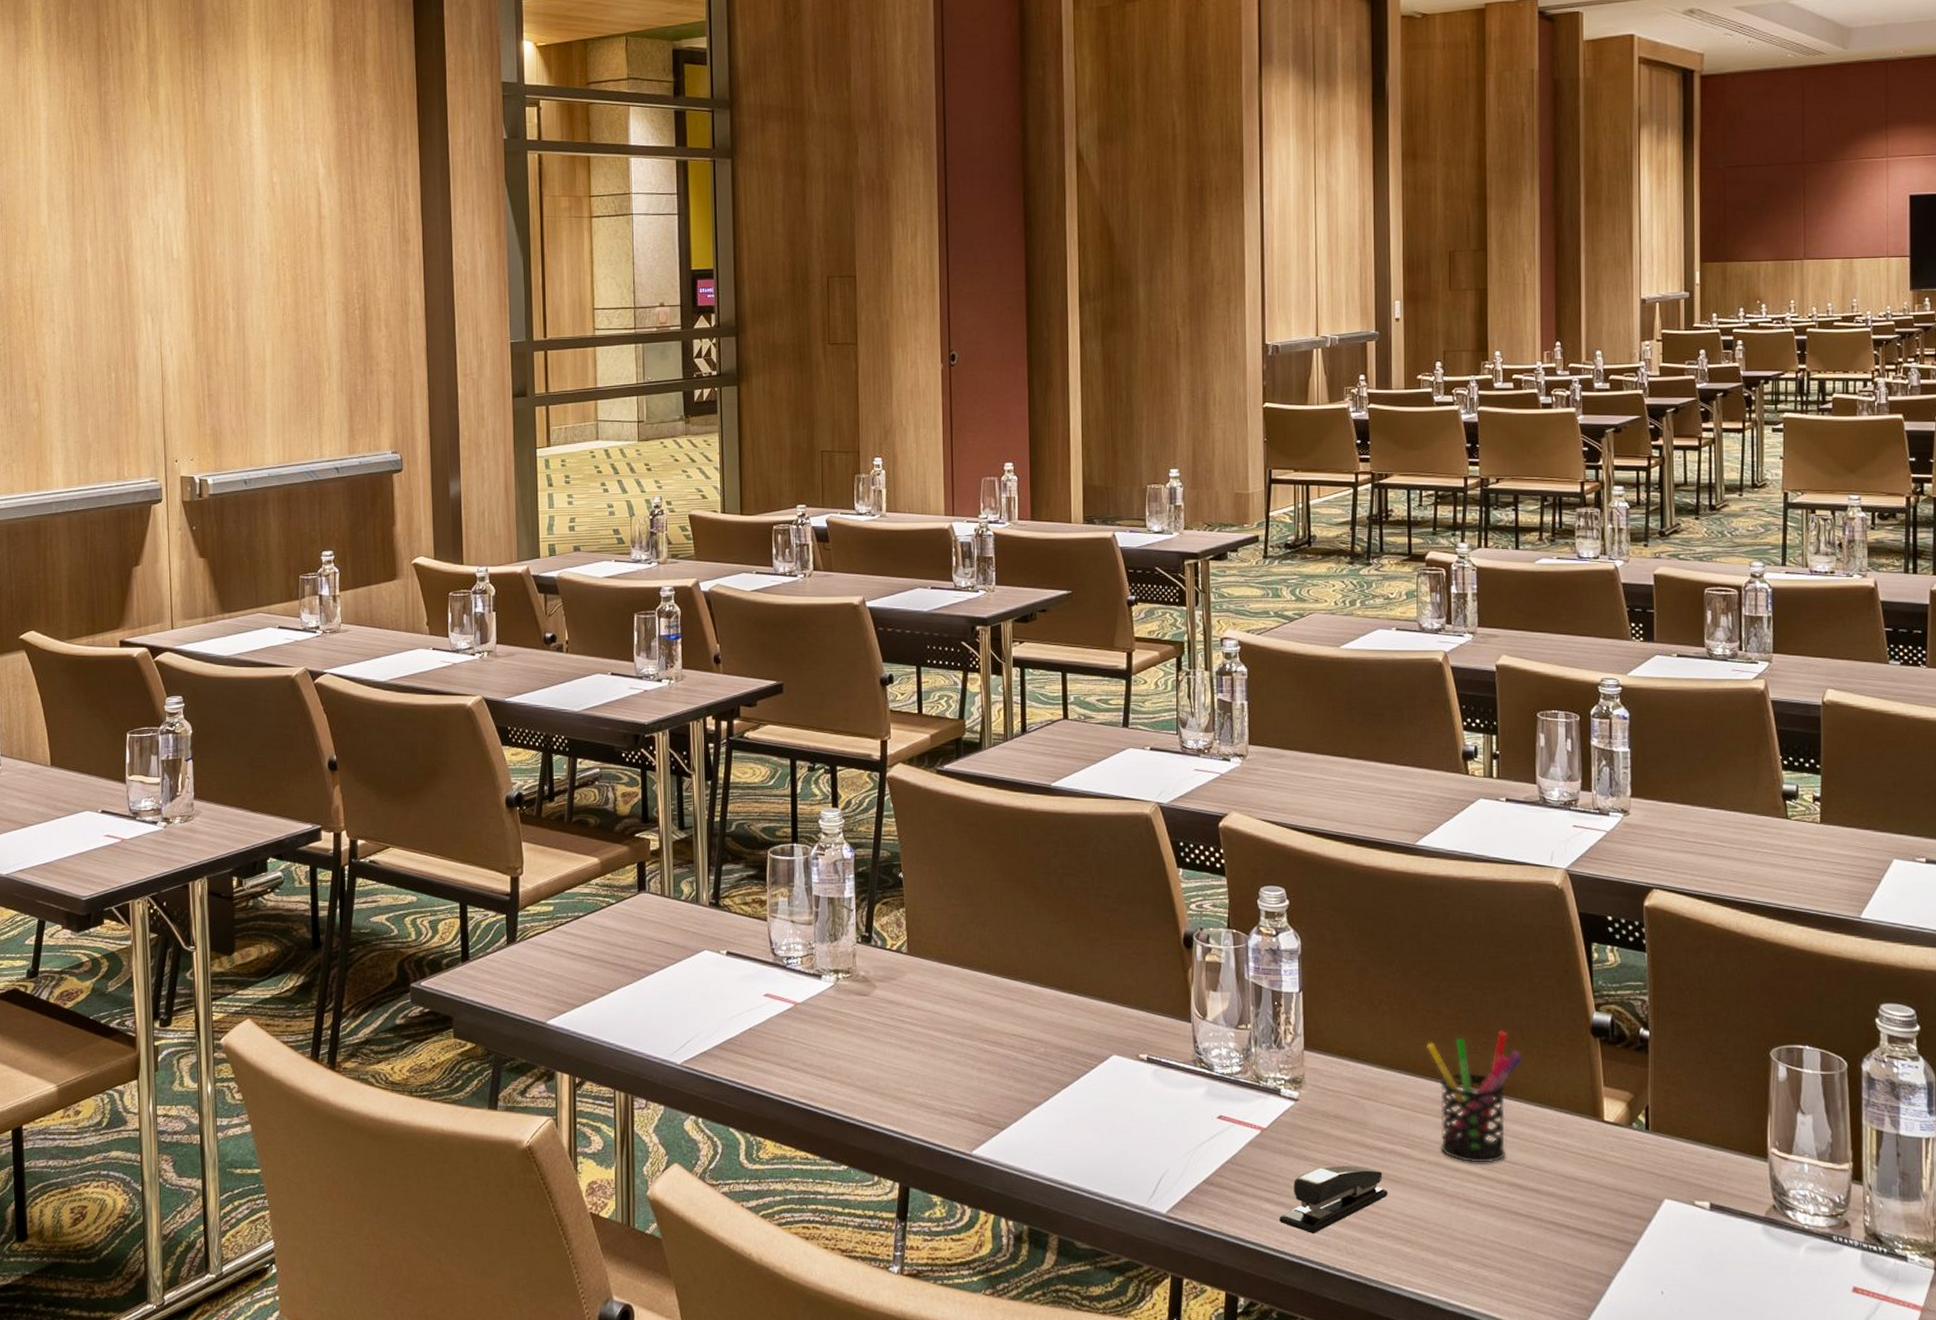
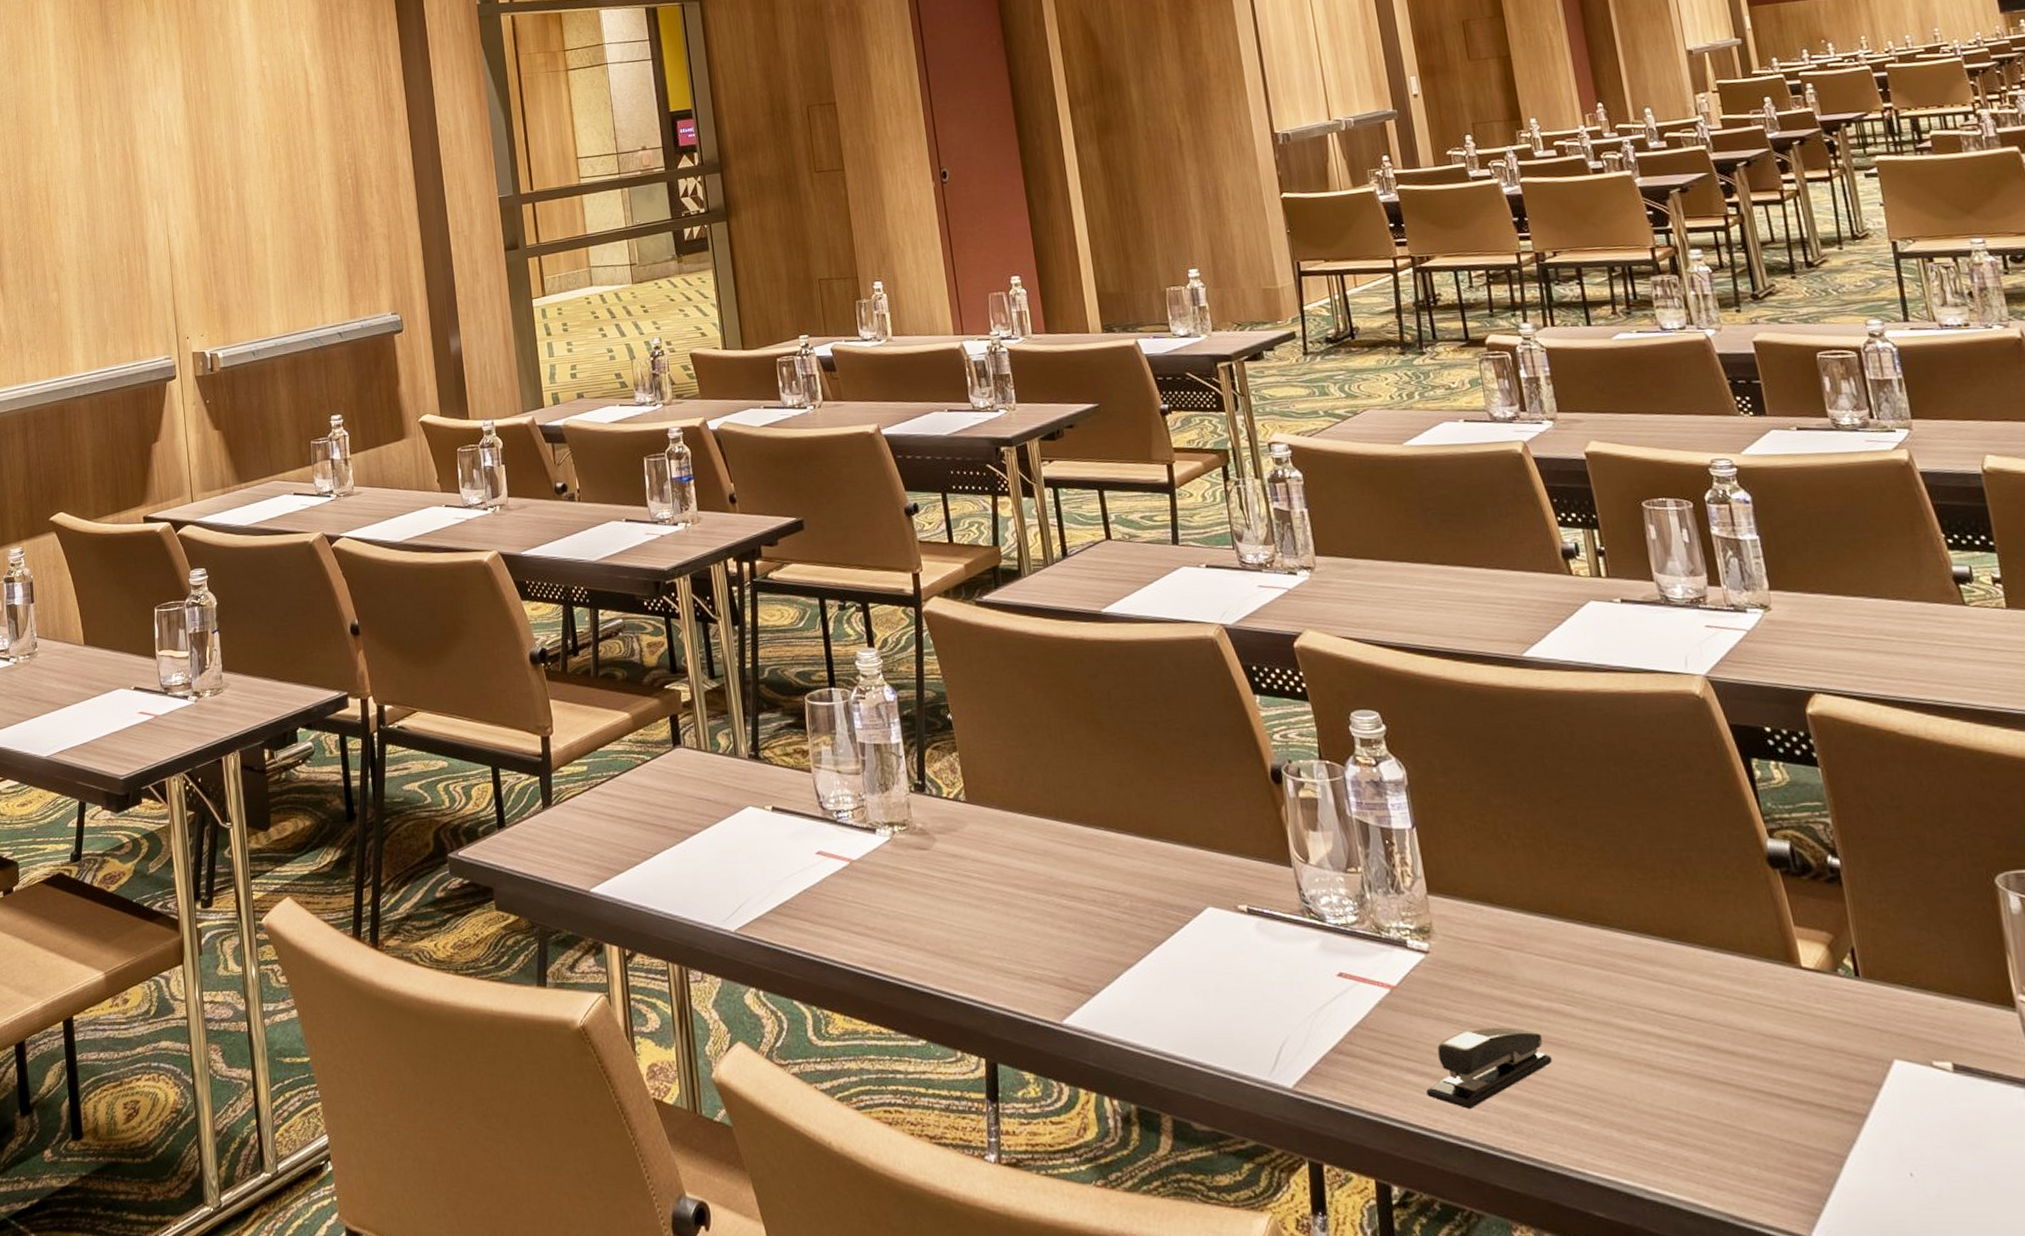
pen holder: present [1427,1031,1522,1163] -> none [1571,865,1690,1021]

